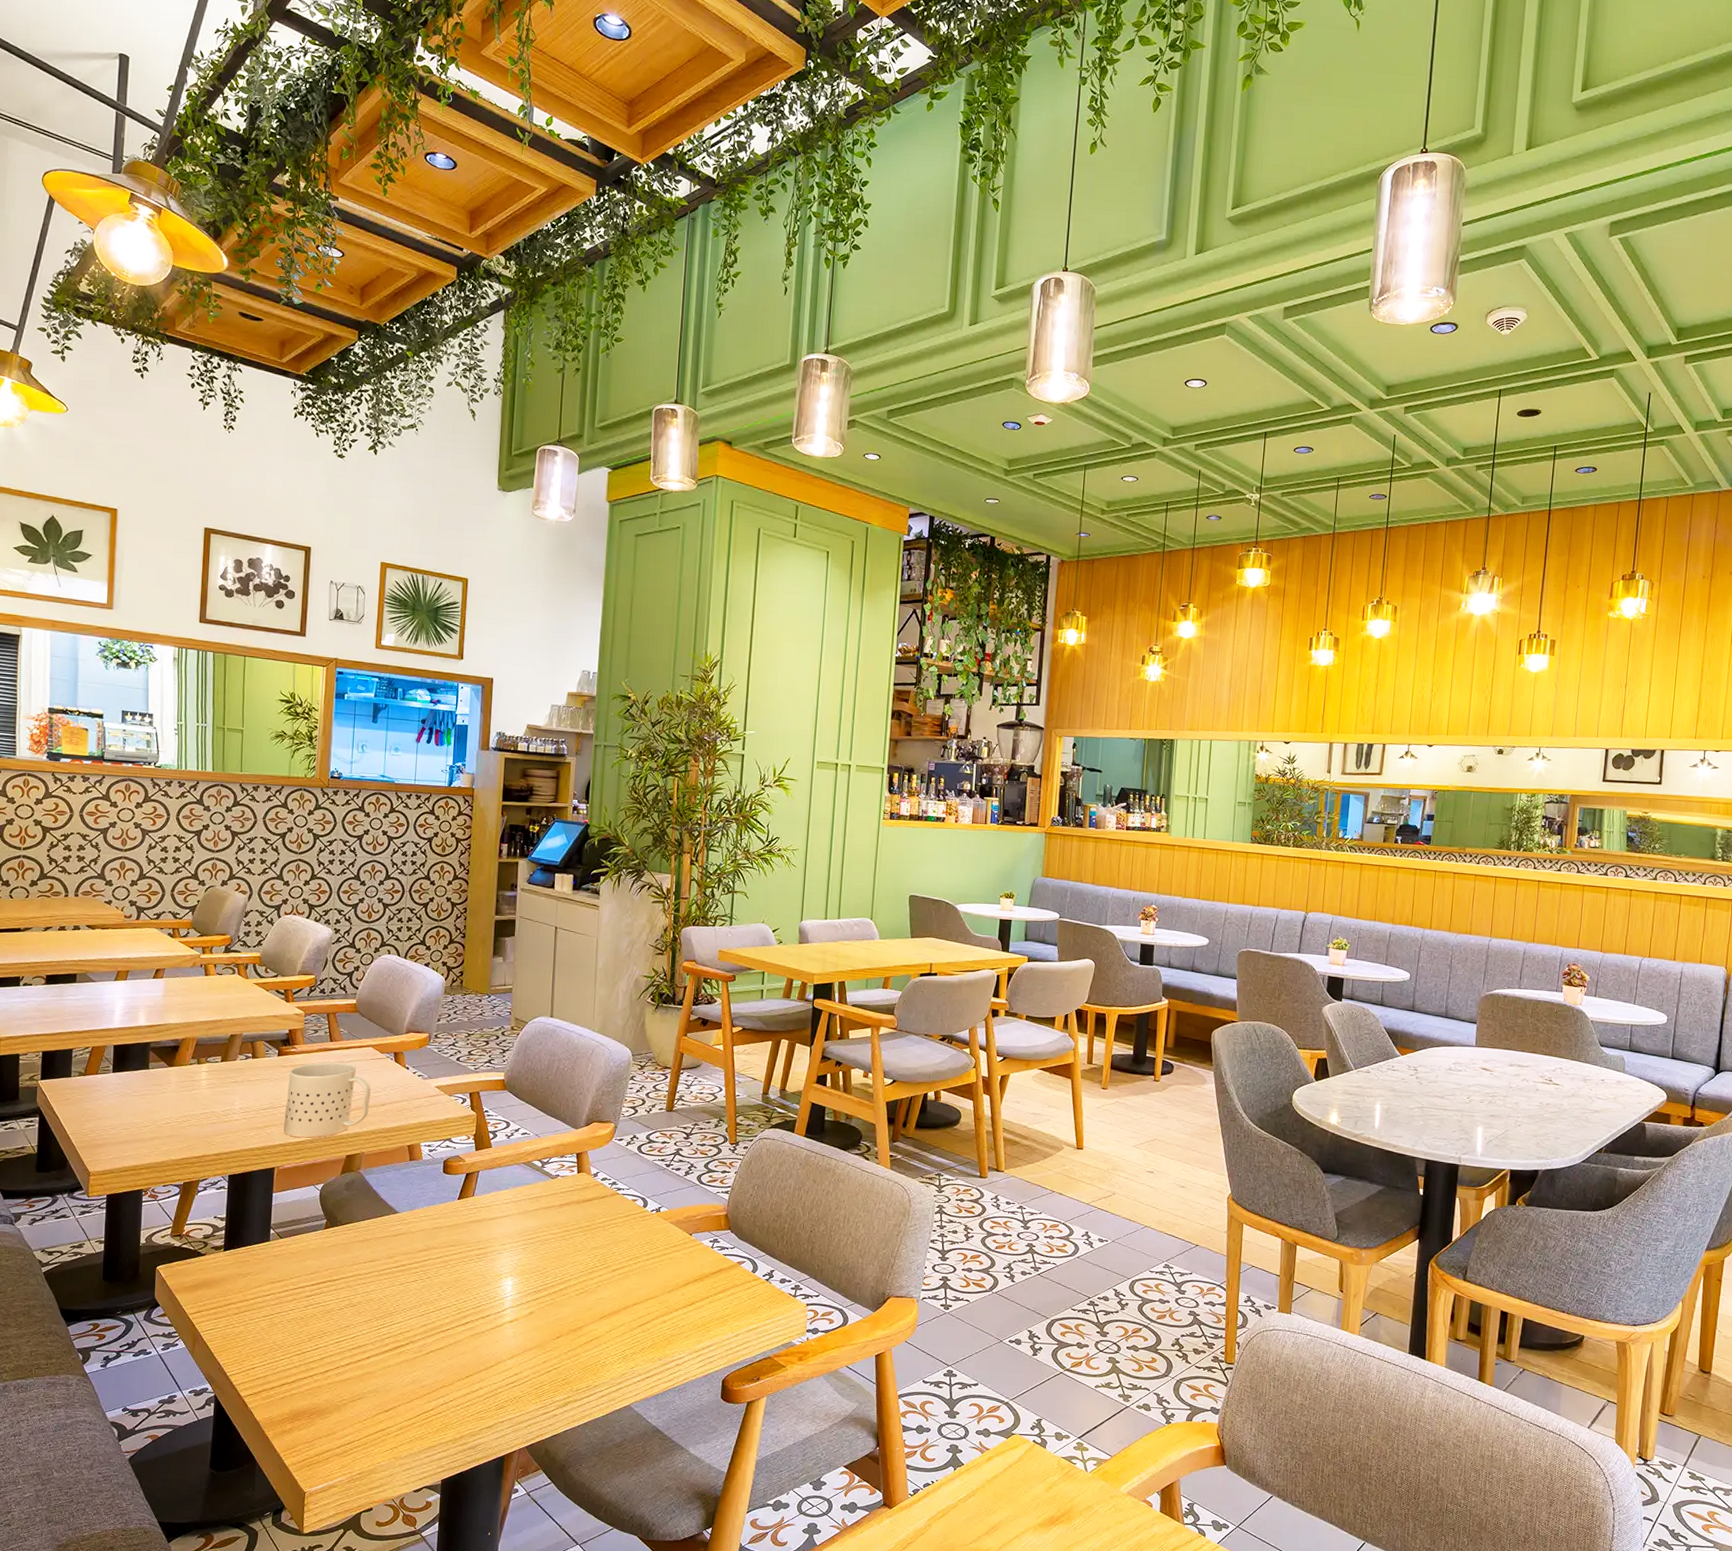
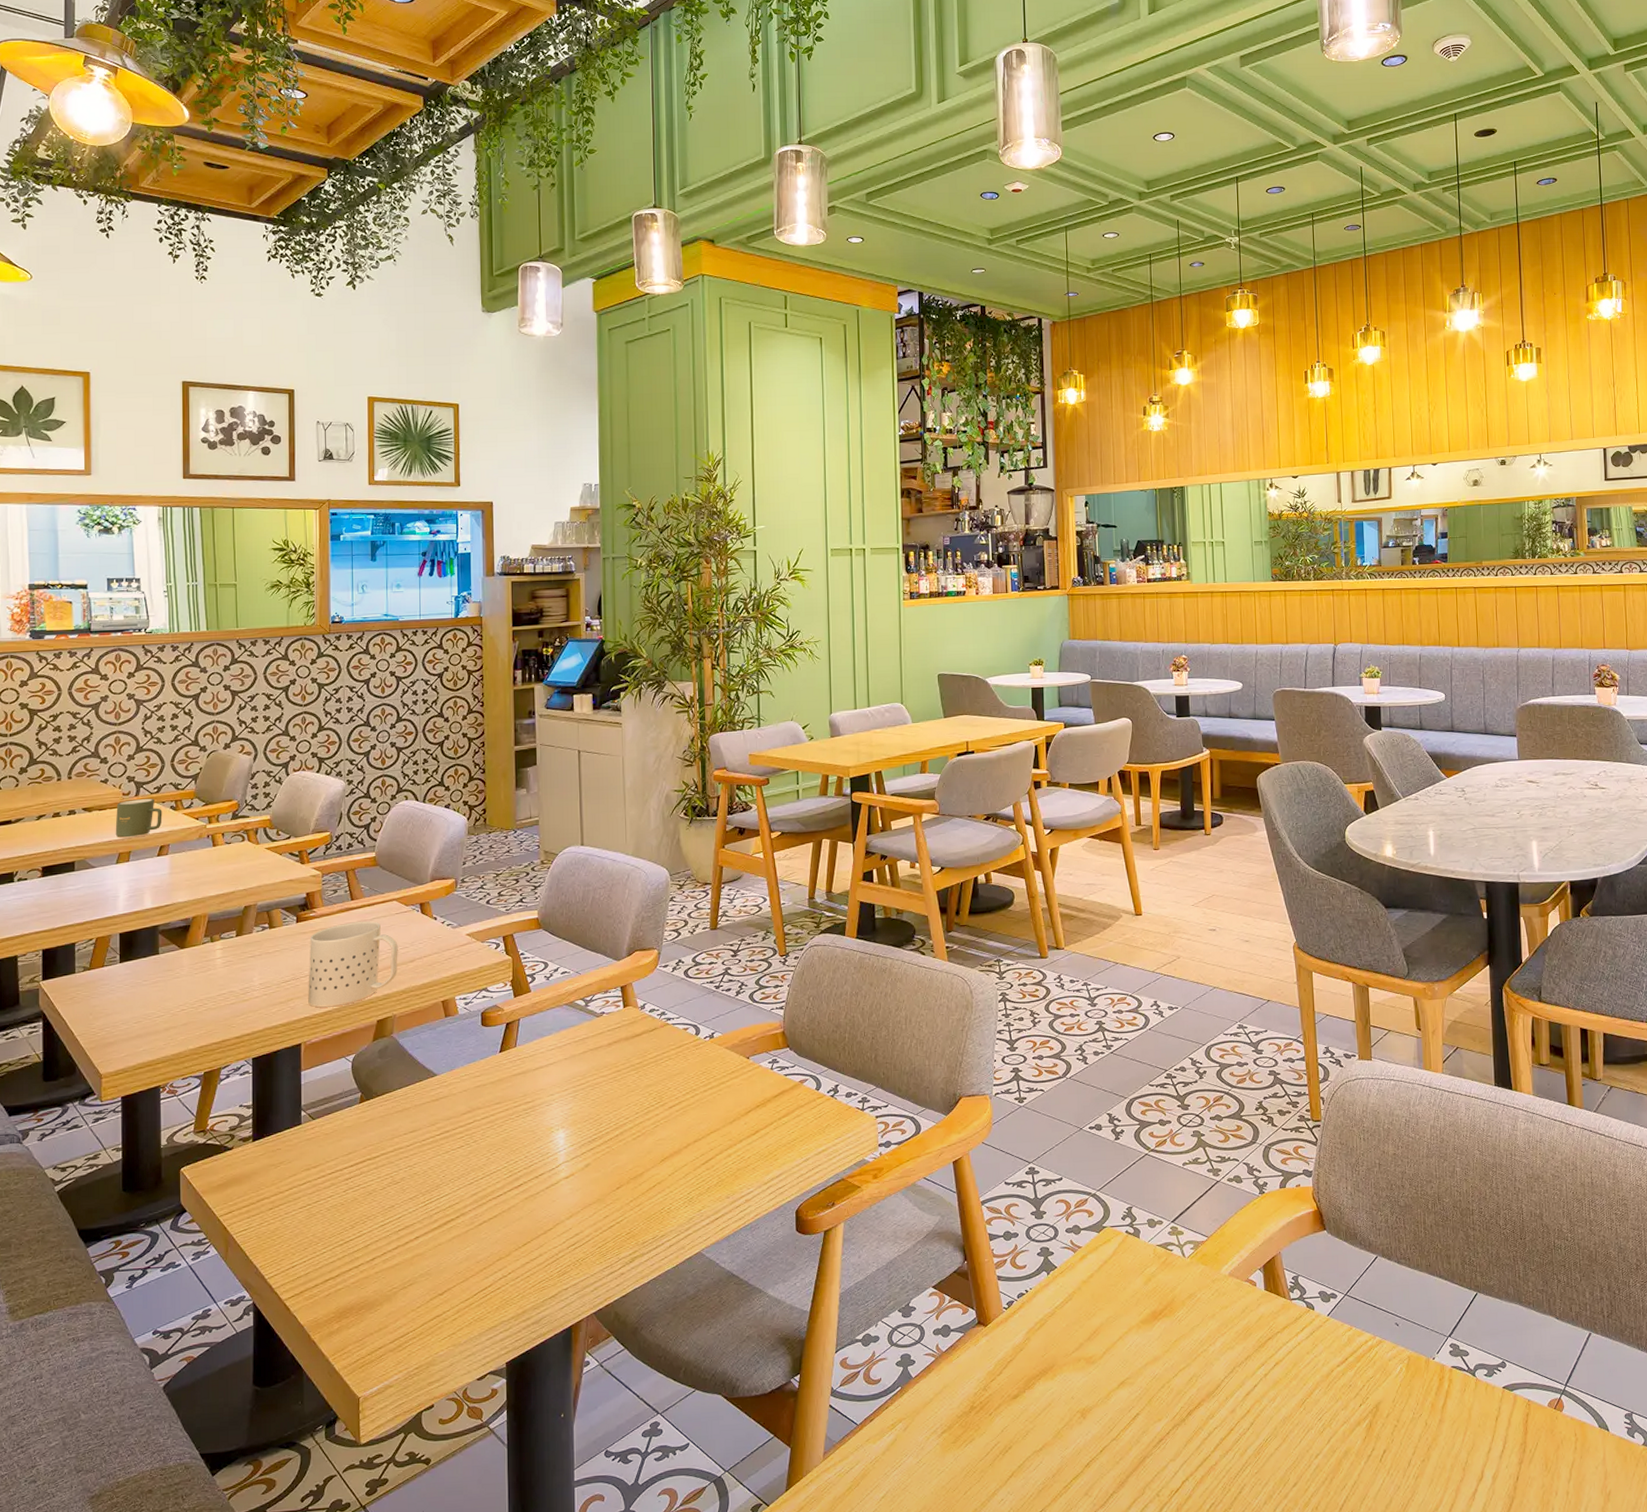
mug: none [115,923,160,959] -> present [115,799,163,839]

